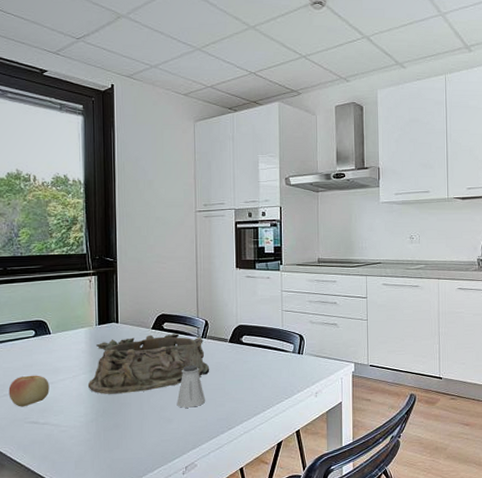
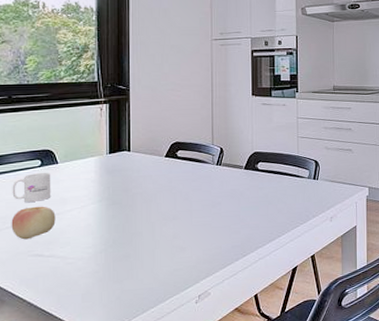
mug: none [9,342,45,371] -> present [12,172,51,202]
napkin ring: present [87,334,210,394] -> none [96,161,225,224]
saltshaker: present [177,365,206,408] -> none [190,192,220,236]

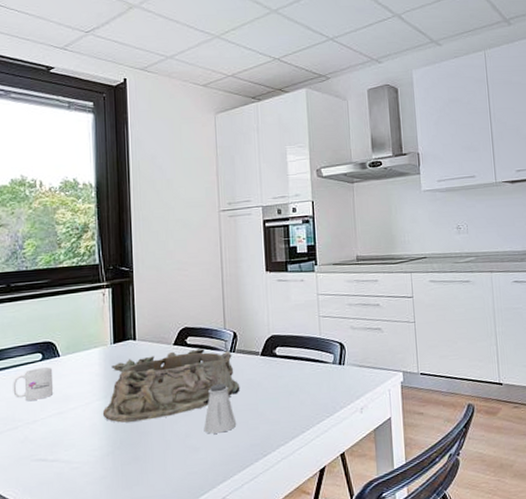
apple: present [11,206,56,240] -> none [12,404,59,443]
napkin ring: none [96,161,225,224] -> present [102,349,240,423]
saltshaker: none [190,192,220,236] -> present [204,383,237,434]

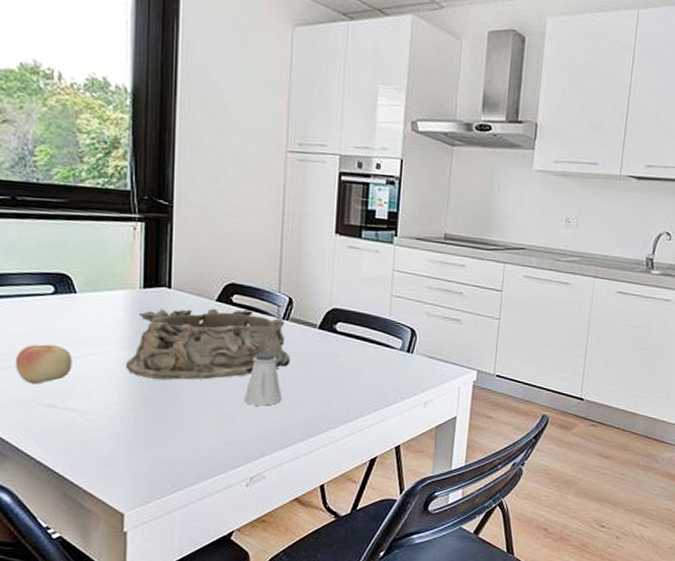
apple: none [12,404,59,443] -> present [15,344,72,385]
mug: present [13,366,54,401] -> none [16,301,67,338]

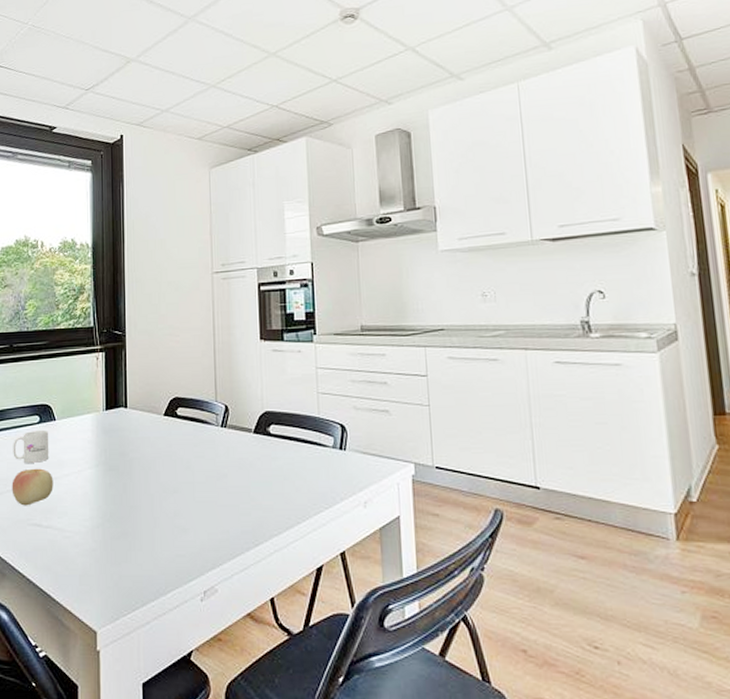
mug: none [16,301,67,338] -> present [13,429,49,463]
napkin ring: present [125,308,291,380] -> none [93,421,231,494]
saltshaker: present [244,352,283,406] -> none [193,461,227,515]

